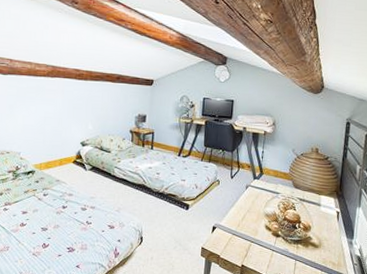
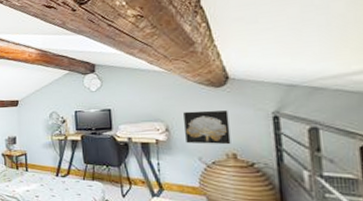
wall art: none [286,110,319,141] -> present [183,110,231,145]

